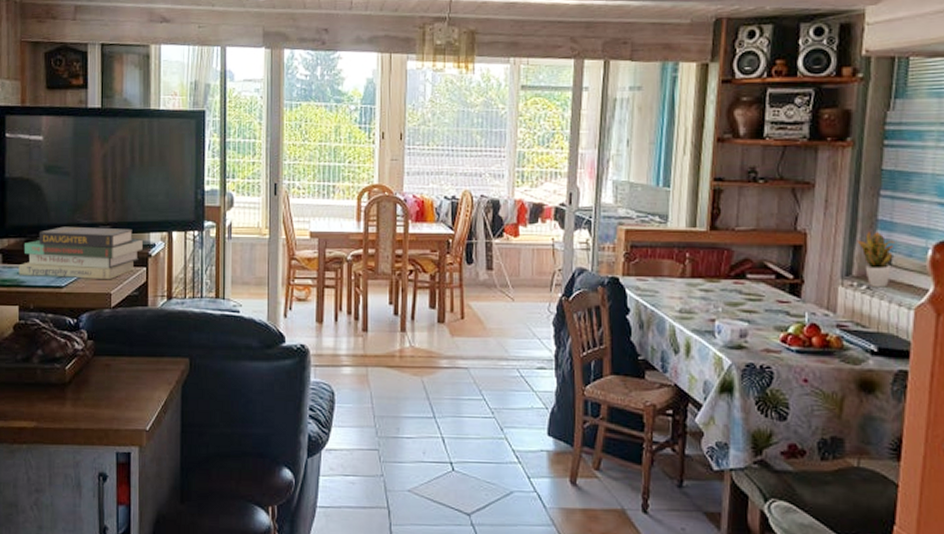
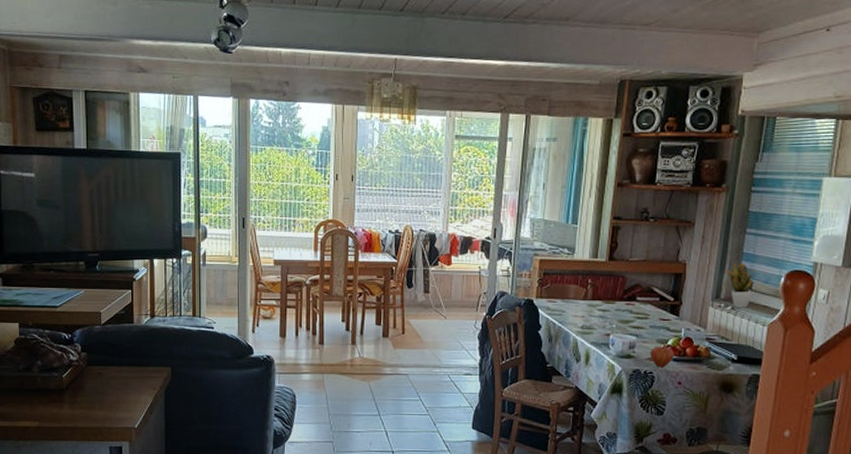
books: present [18,226,143,280] -> none [17,254,128,301]
fruit: none [767,331,797,361] -> present [650,344,674,368]

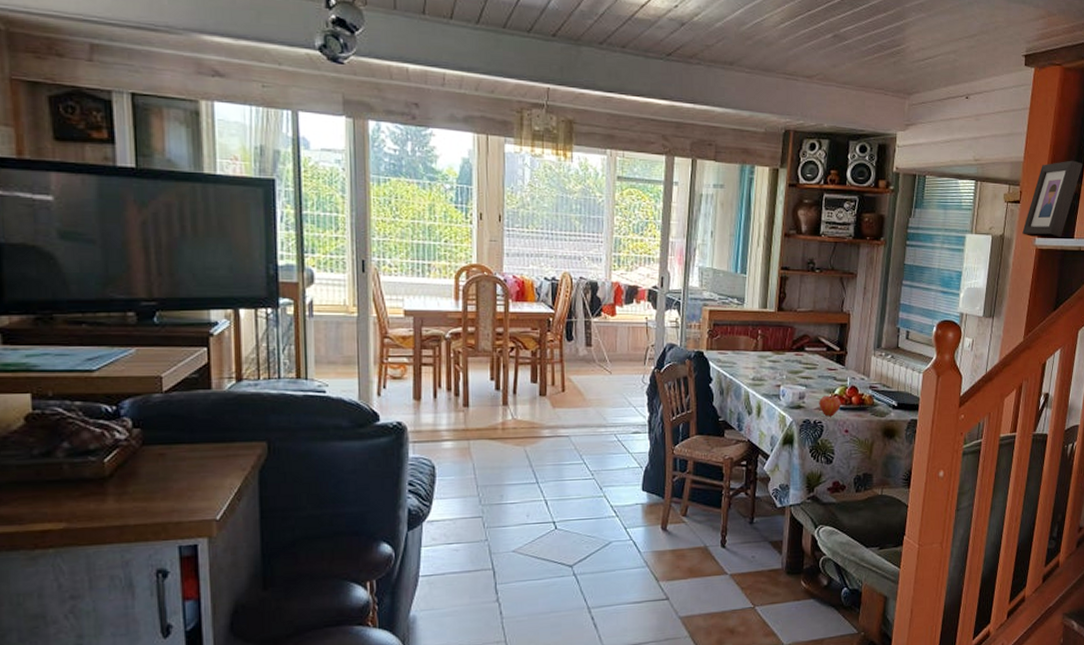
potted plant: present [726,262,757,308] -> none [885,312,912,357]

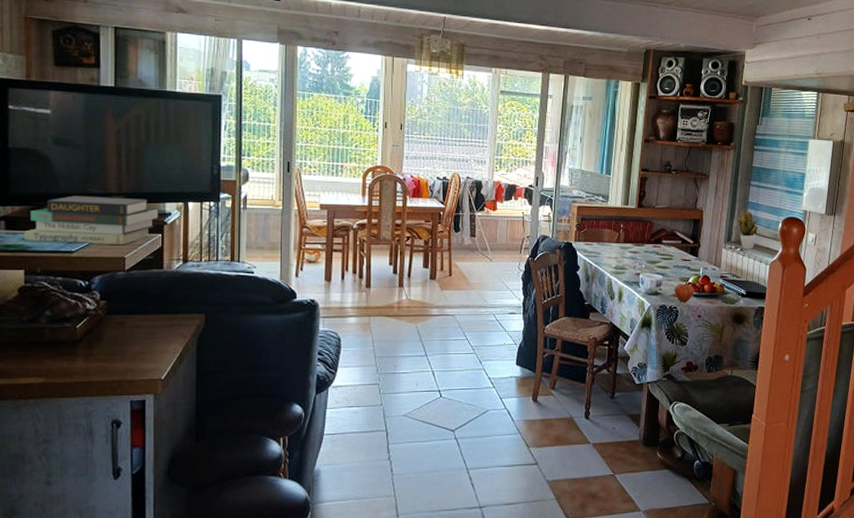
books: none [27,302,201,362] -> present [23,195,158,246]
potted plant: none [885,312,912,357] -> present [735,209,760,250]

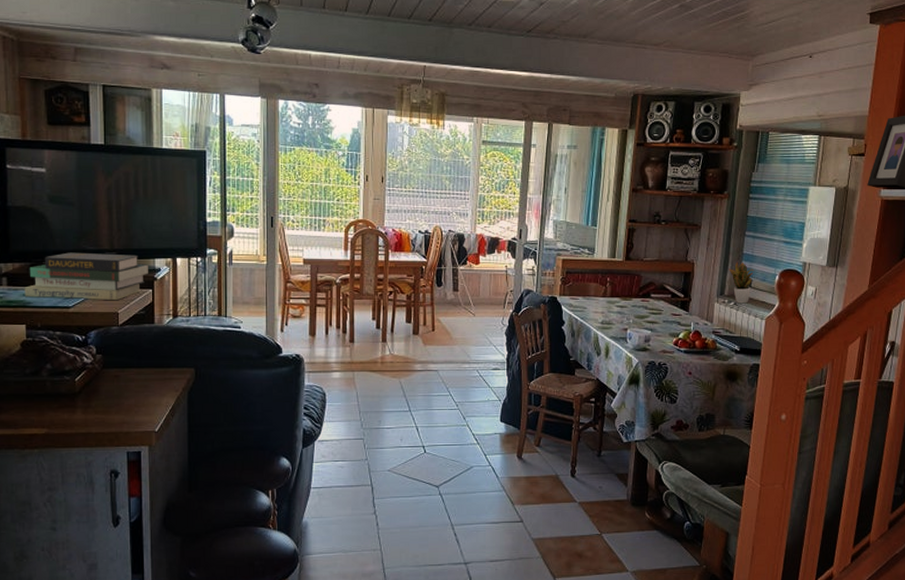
fruit: present [674,281,694,303] -> none [664,337,685,359]

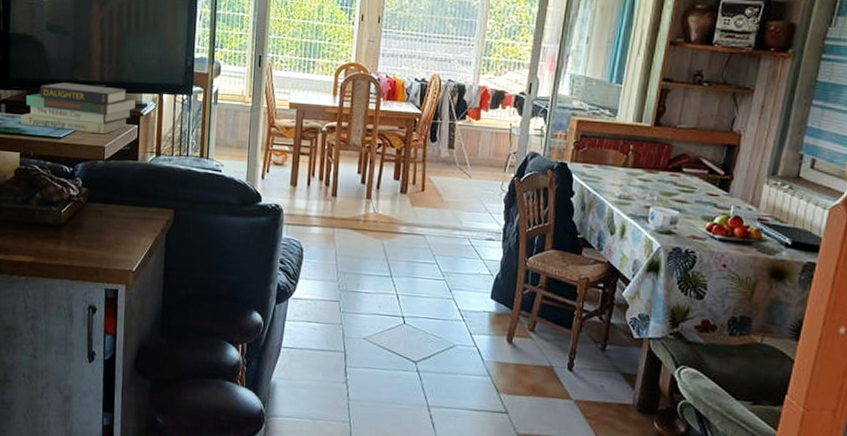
potted plant: present [728,262,755,304] -> none [785,136,821,188]

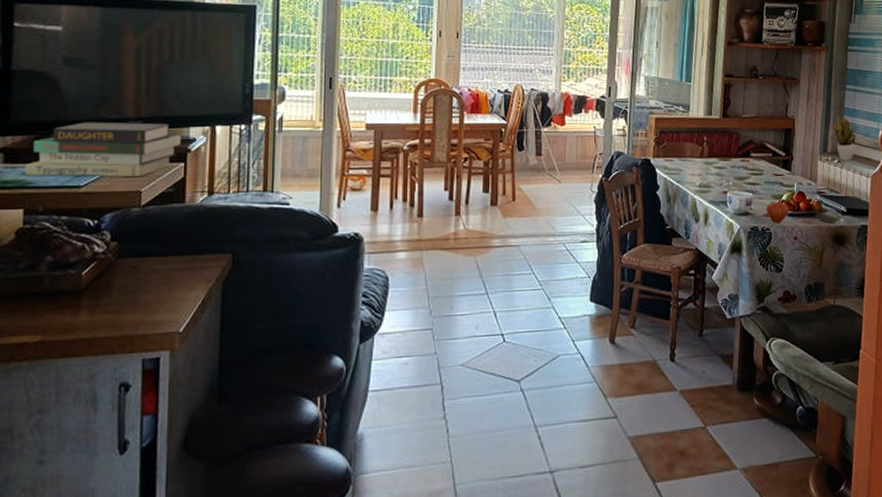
fruit: none [693,221,720,248] -> present [766,199,789,224]
potted plant: none [785,136,821,188] -> present [830,116,858,161]

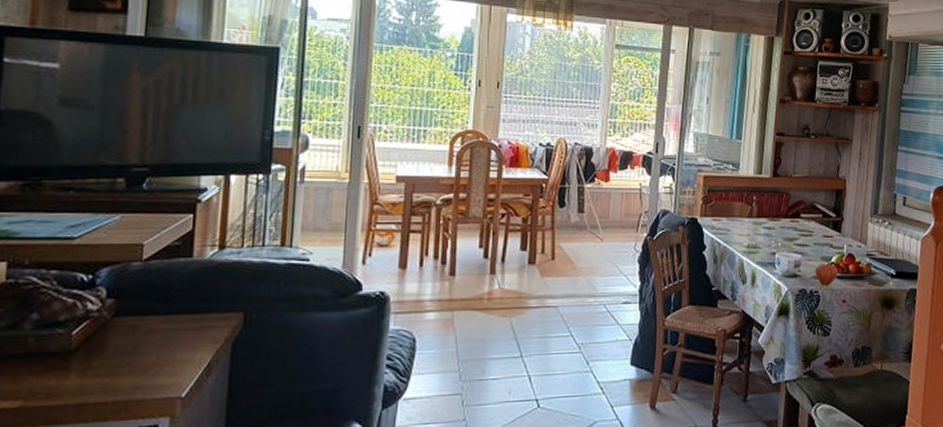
books: present [24,122,181,178] -> none [9,168,191,229]
potted plant: present [830,116,858,161] -> none [882,178,909,223]

